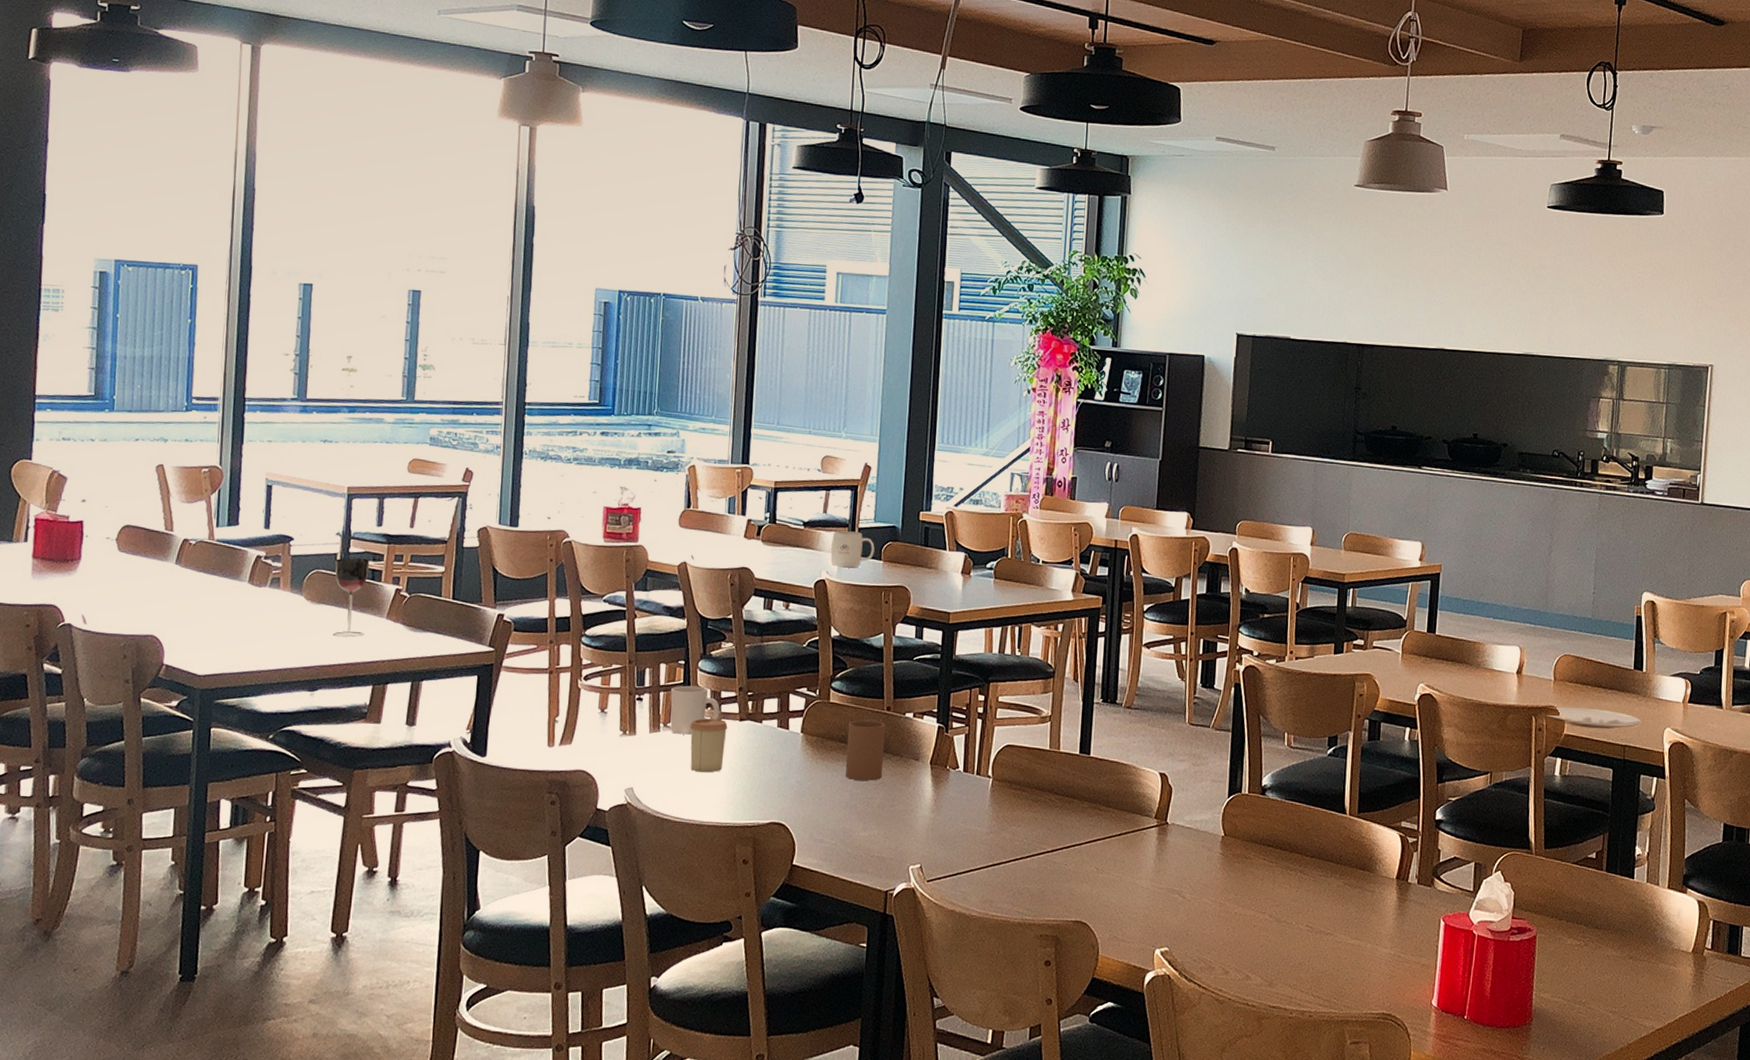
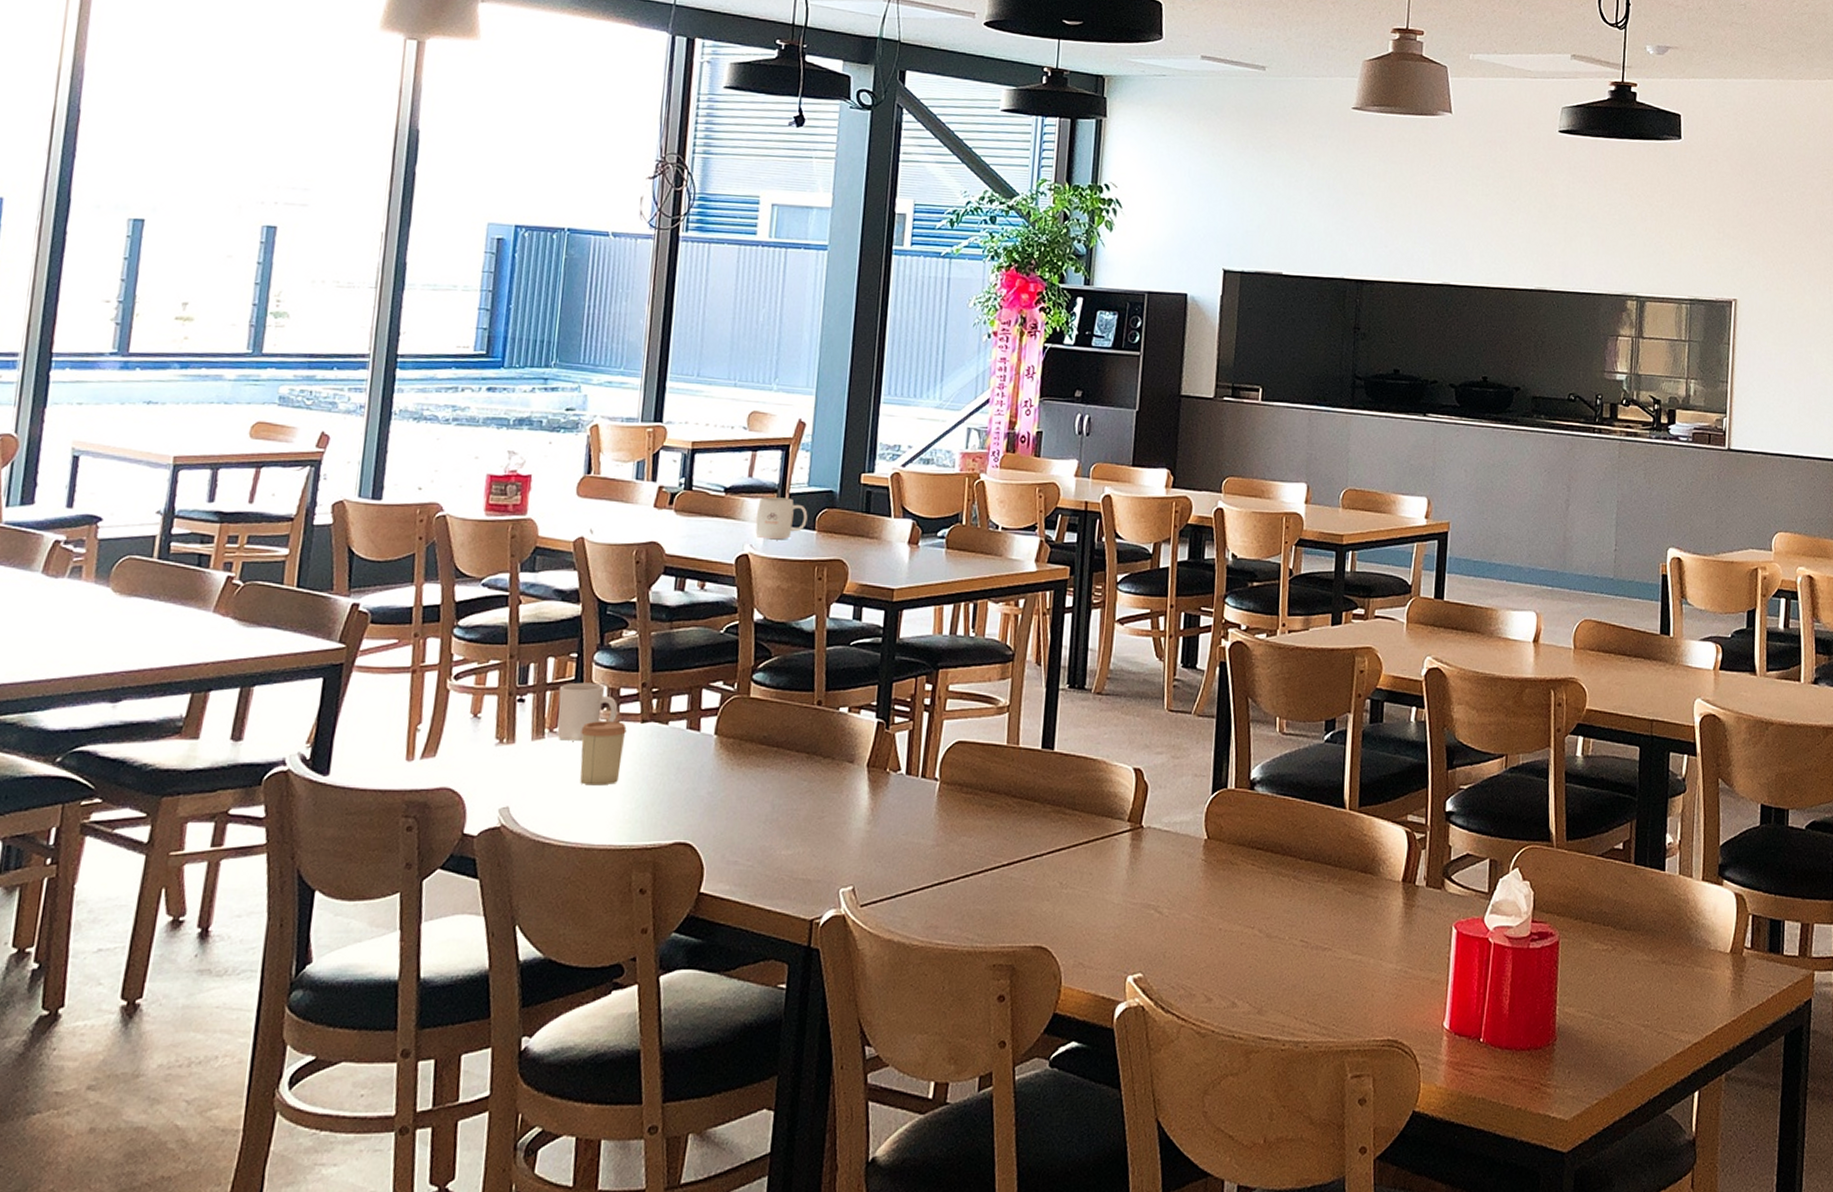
wineglass: present [333,558,370,638] -> none [145,540,197,636]
cup: present [845,720,885,781] -> none [766,717,815,789]
plate: present [1542,706,1642,729] -> none [1561,678,1670,702]

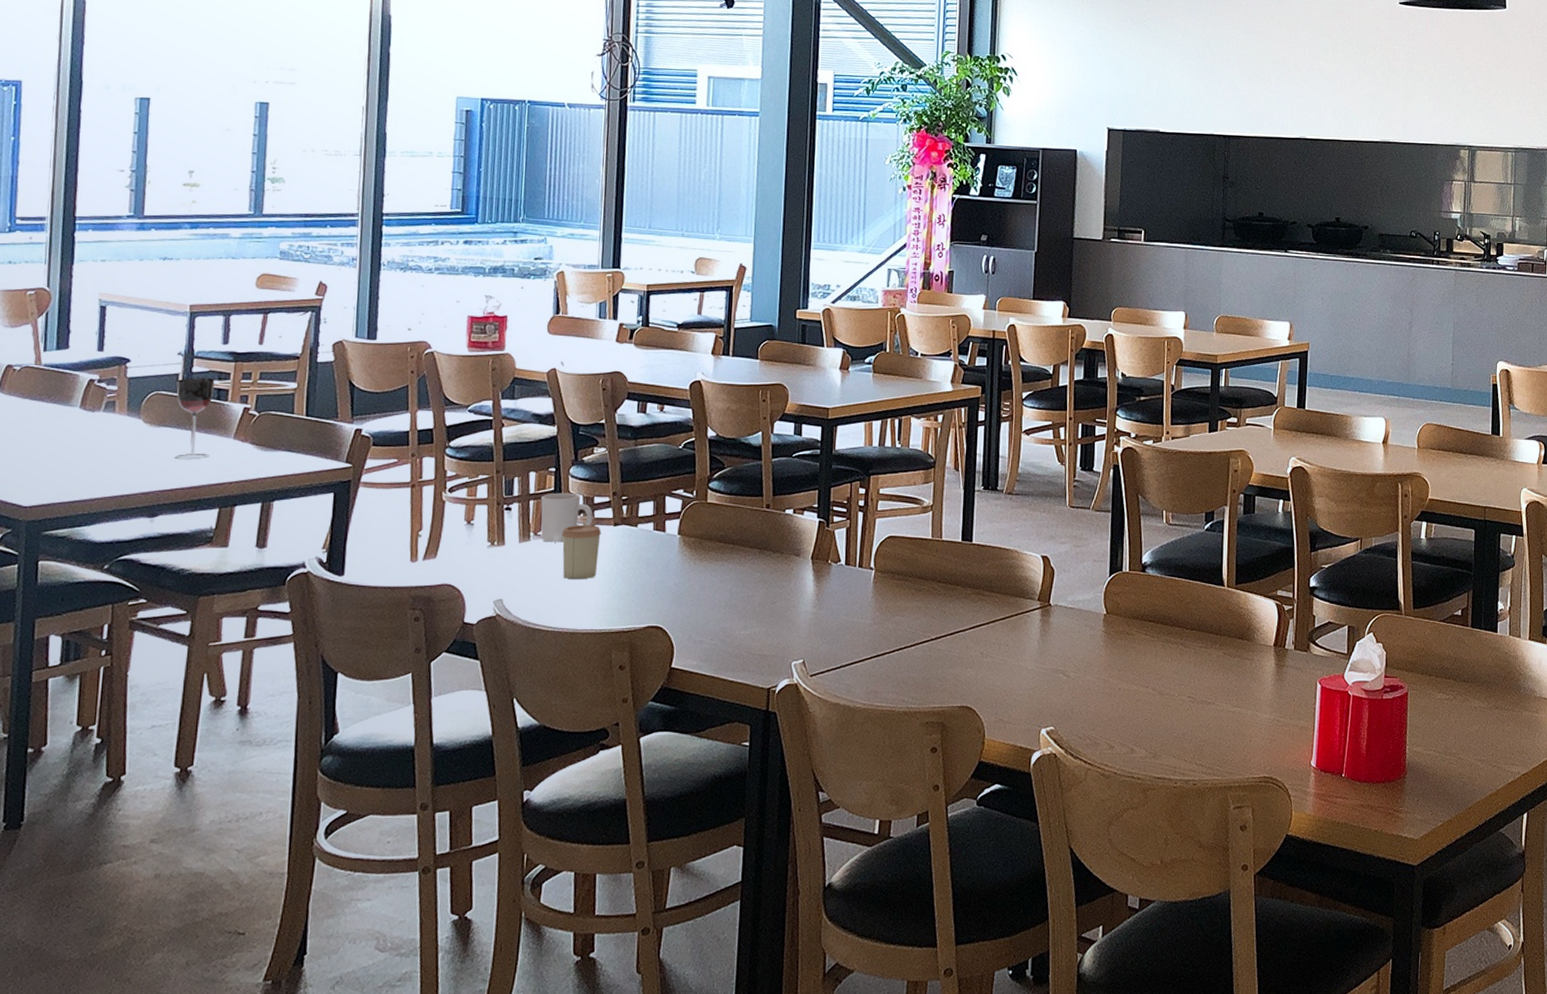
wineglass: none [145,540,197,636] -> present [175,378,215,460]
mug: present [755,497,808,540] -> none [706,331,751,368]

